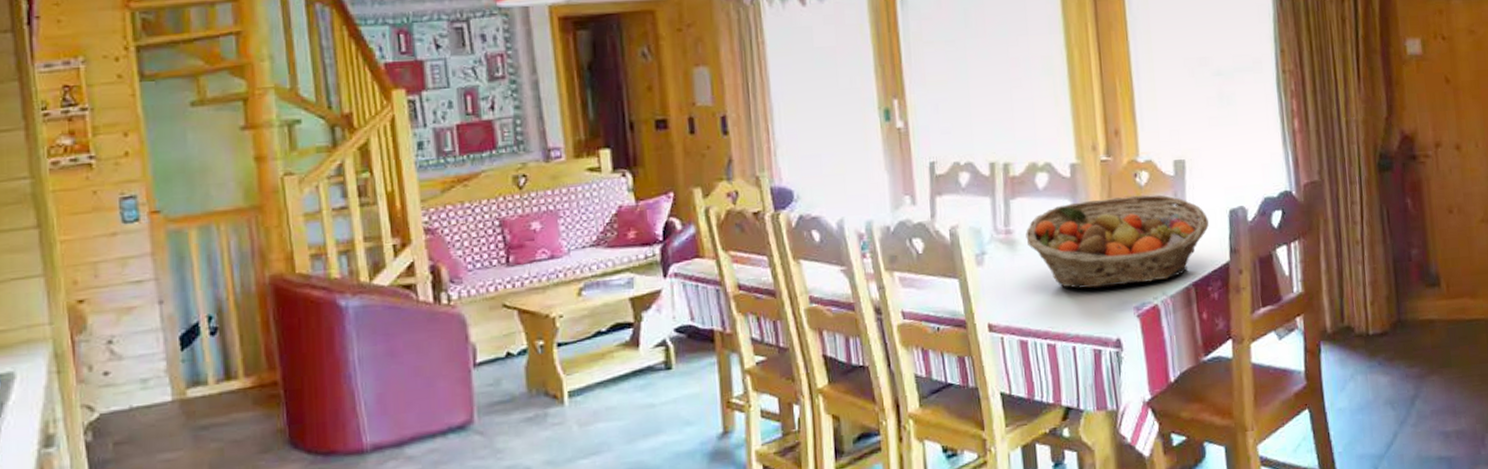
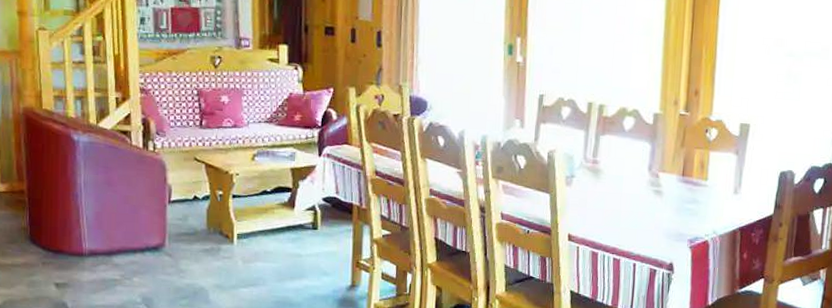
fruit basket: present [1026,194,1209,289] -> none [609,146,761,221]

